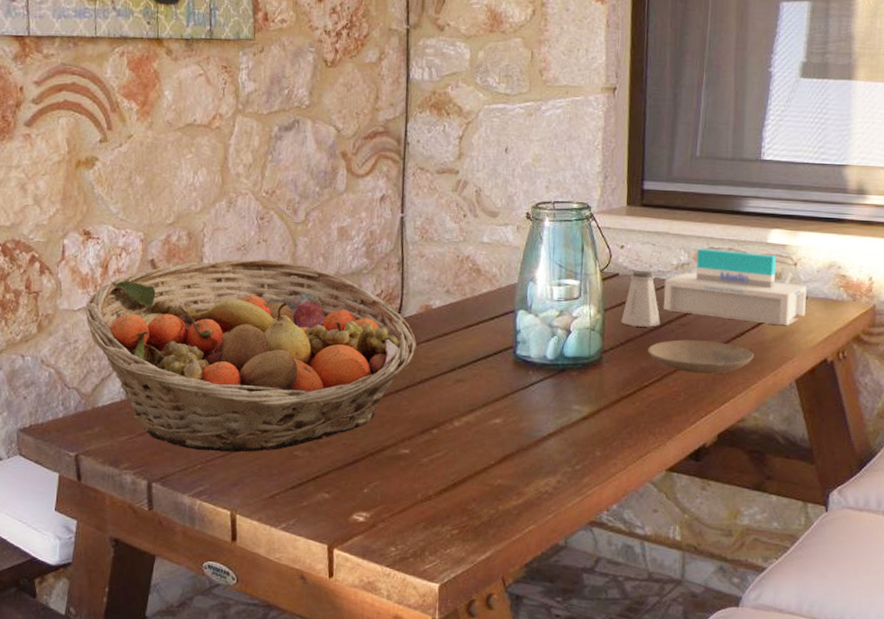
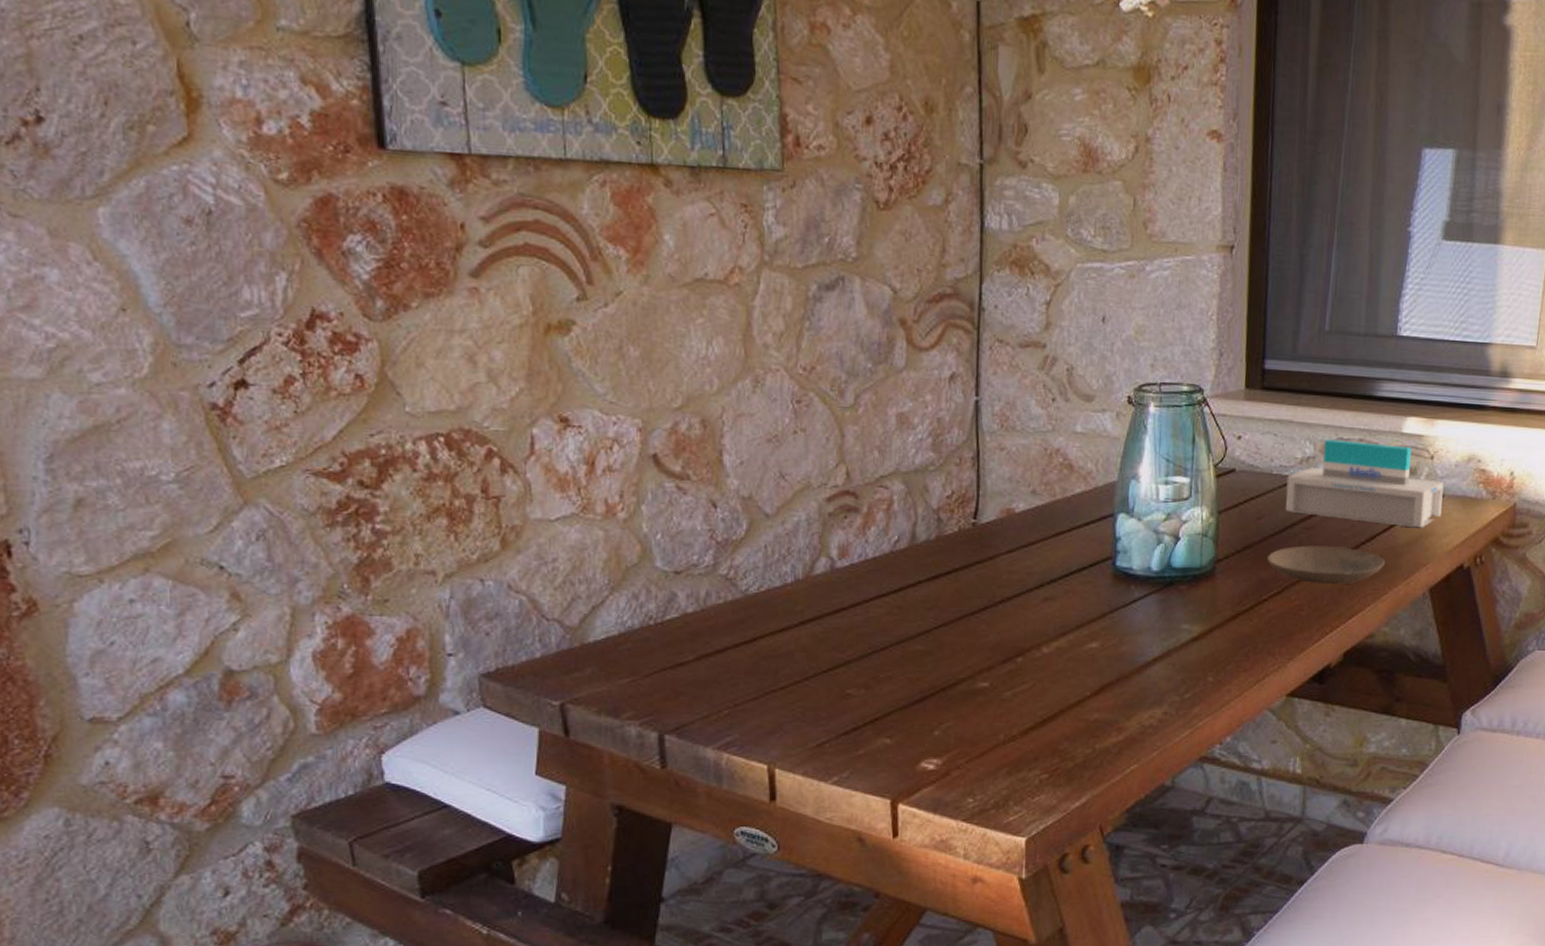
fruit basket: present [85,258,418,453] -> none [566,452,998,693]
saltshaker: present [621,271,661,327] -> none [1237,466,1282,532]

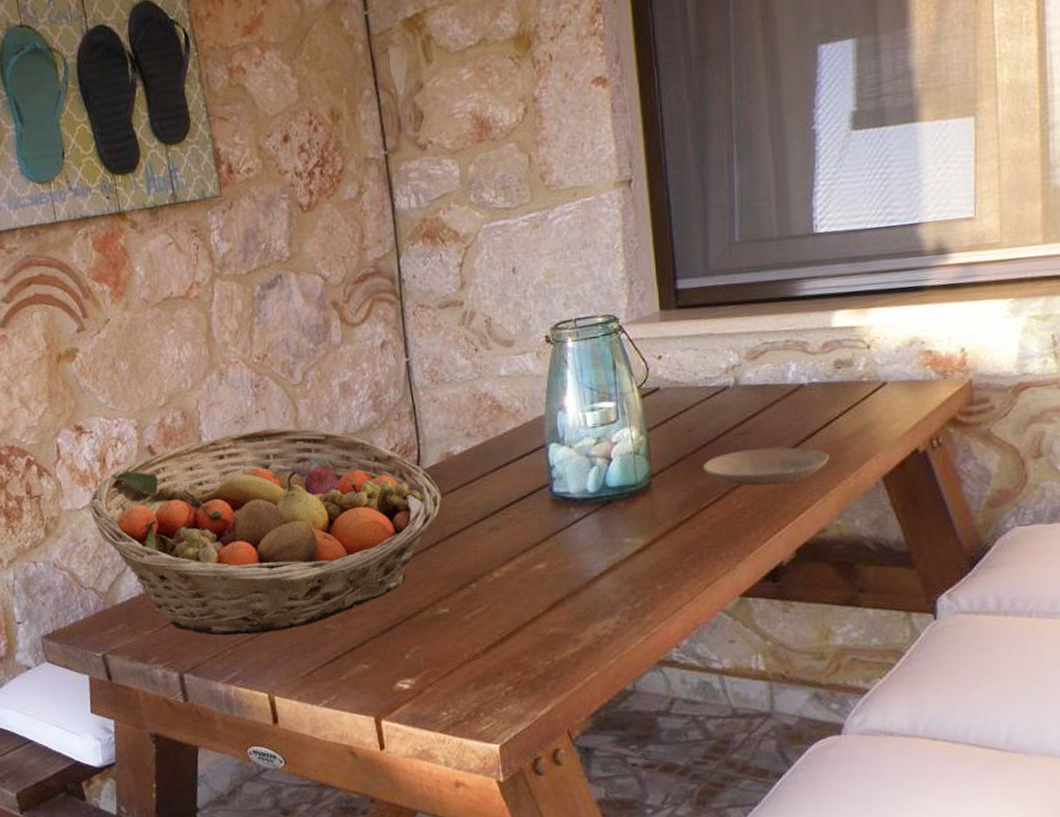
fruit basket: none [566,452,998,693] -> present [89,427,443,636]
tissue box: present [1285,439,1444,528] -> none [714,340,886,421]

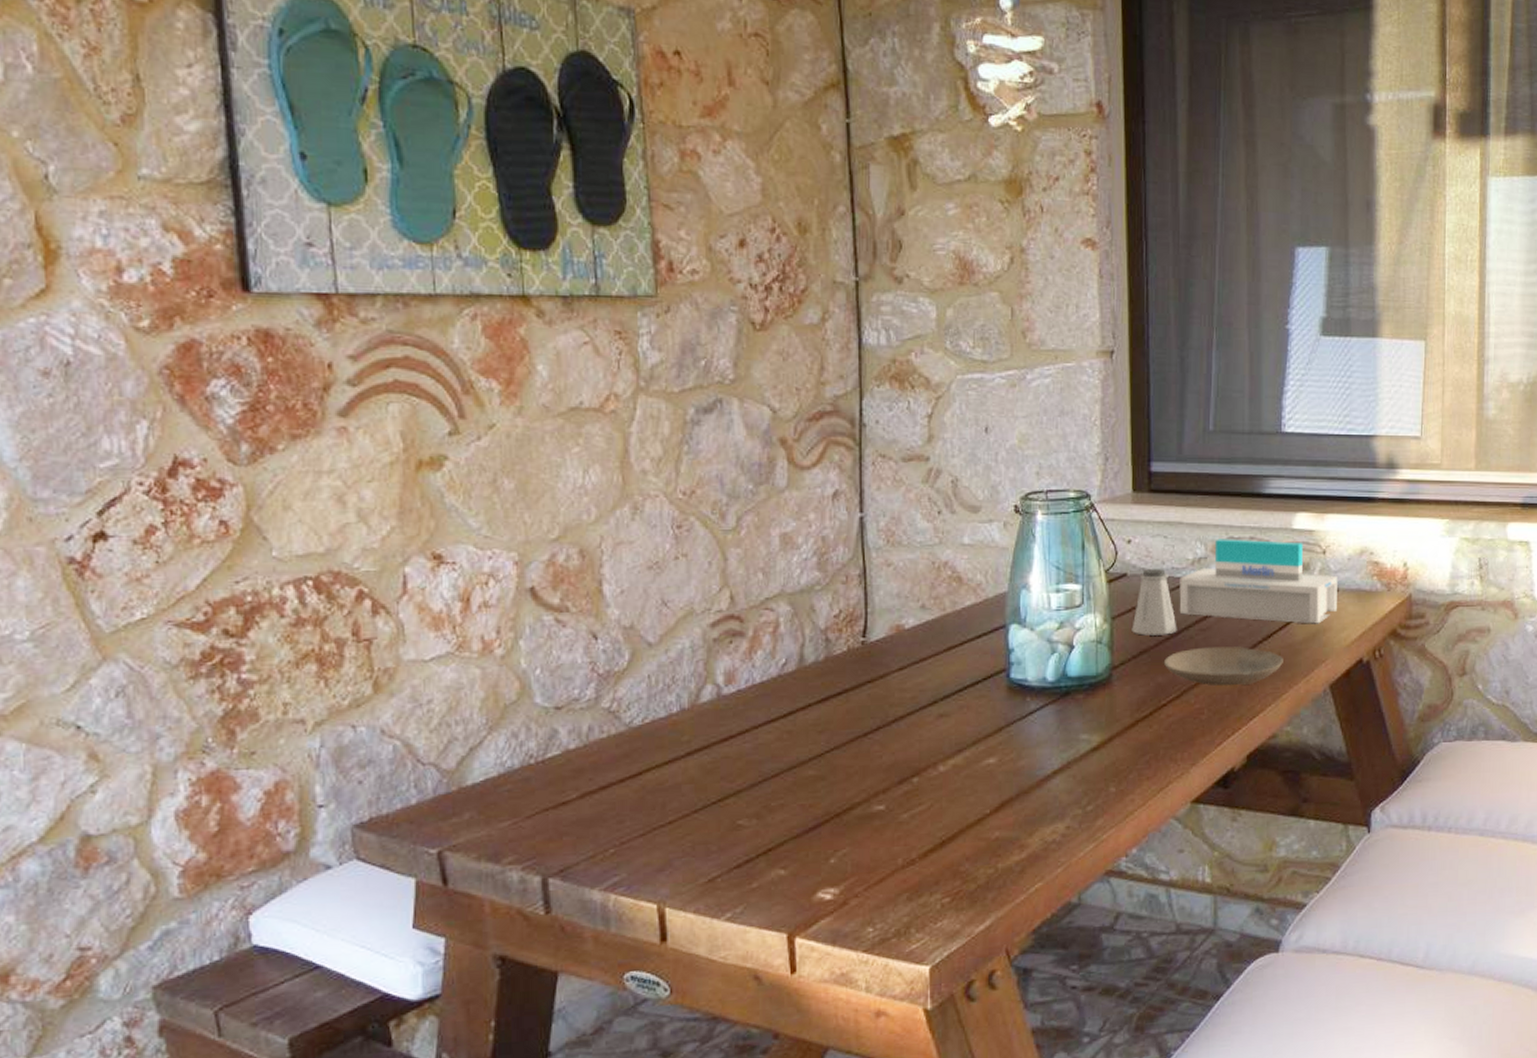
fruit basket: present [89,427,443,636] -> none [440,578,889,831]
saltshaker: none [668,380,715,444] -> present [1131,569,1177,636]
tissue box: none [714,340,886,421] -> present [1179,539,1338,624]

